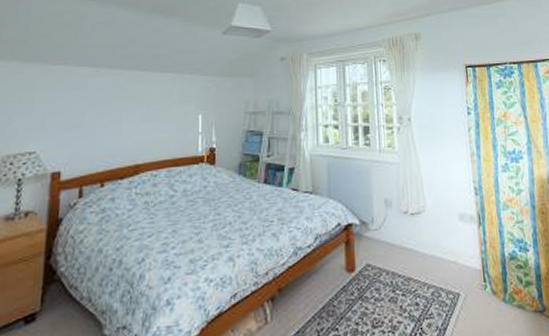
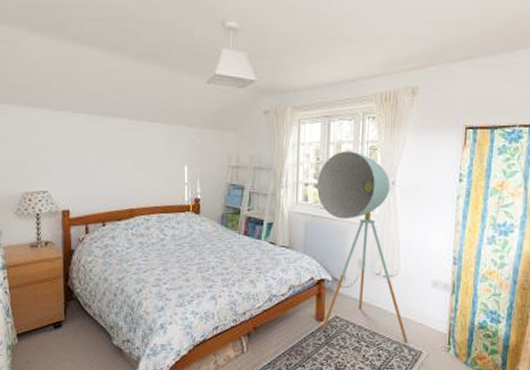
floor lamp: none [337,91,444,286] -> present [317,150,408,344]

